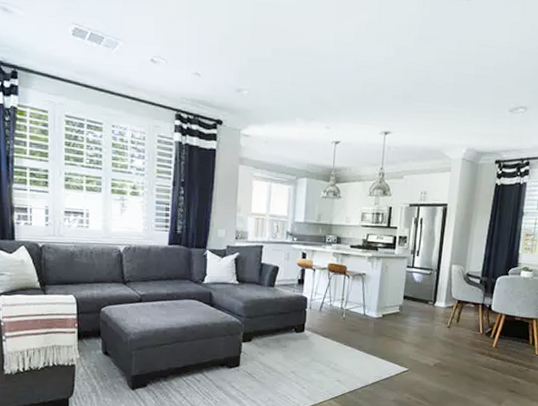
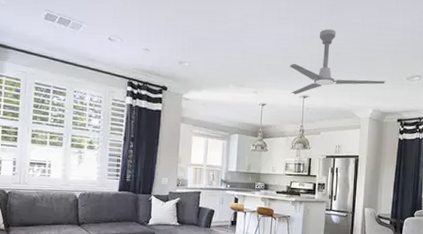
ceiling fan: none [369,48,485,130] -> present [290,29,386,94]

